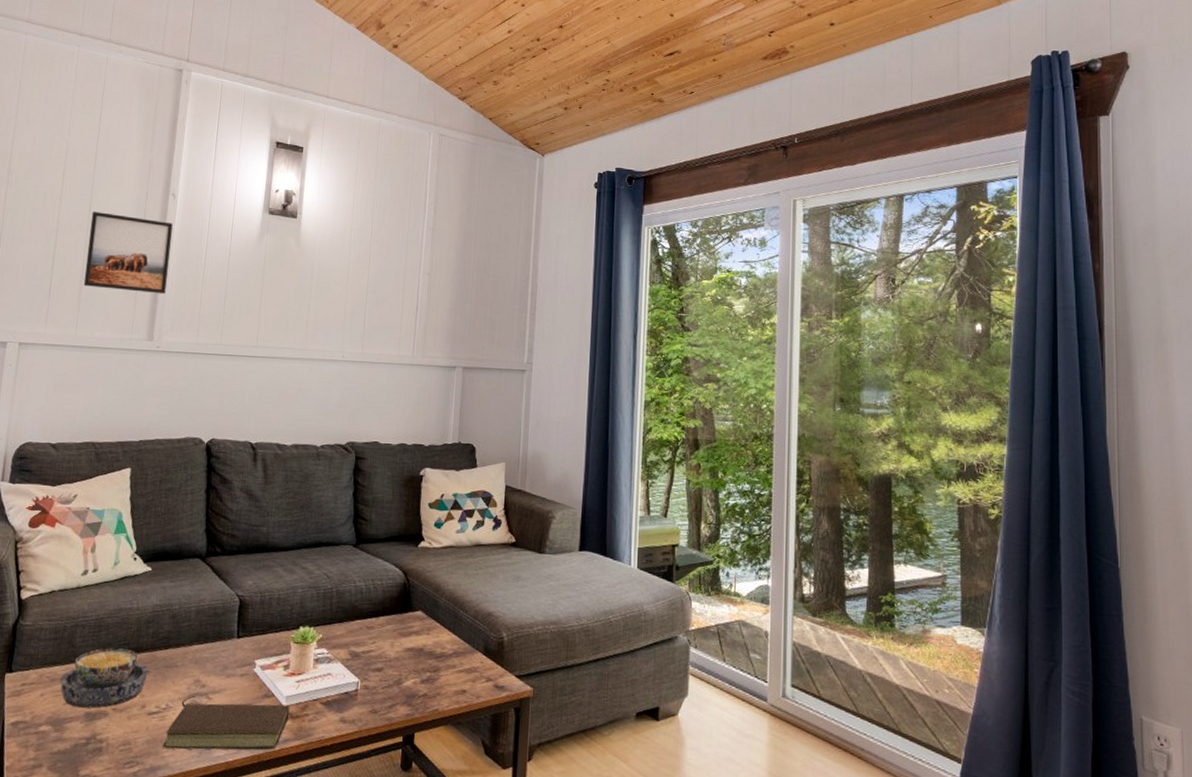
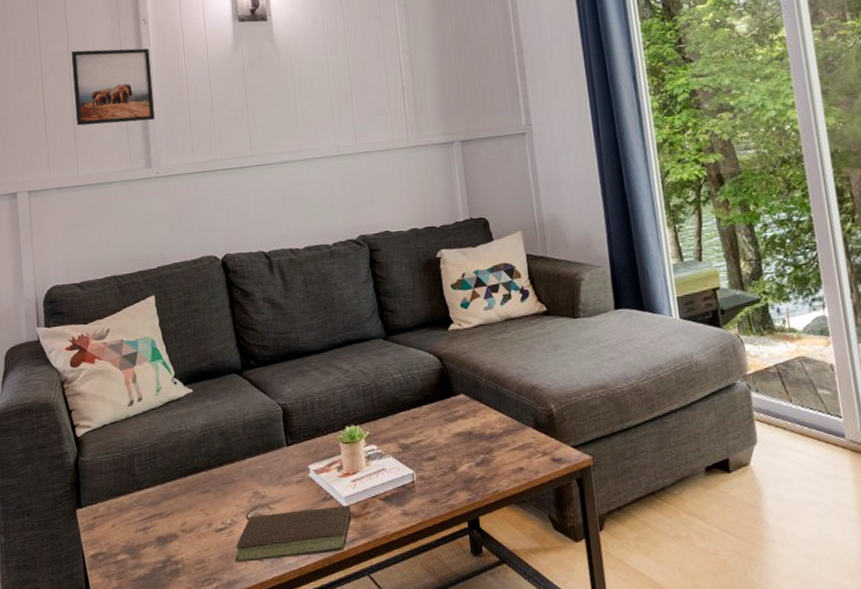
bowl: present [59,647,149,708] -> none [127,470,209,533]

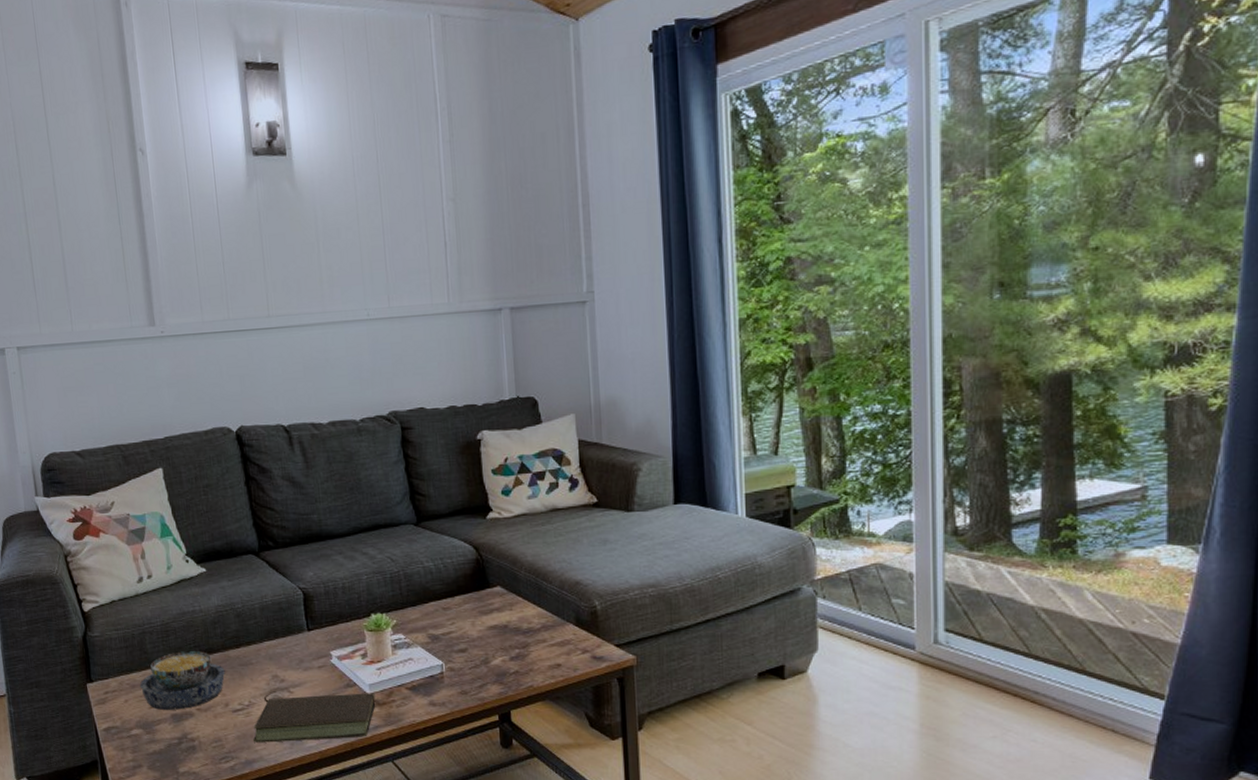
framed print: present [71,48,155,126] -> none [57,184,157,274]
bowl: none [127,470,209,533] -> present [139,650,226,710]

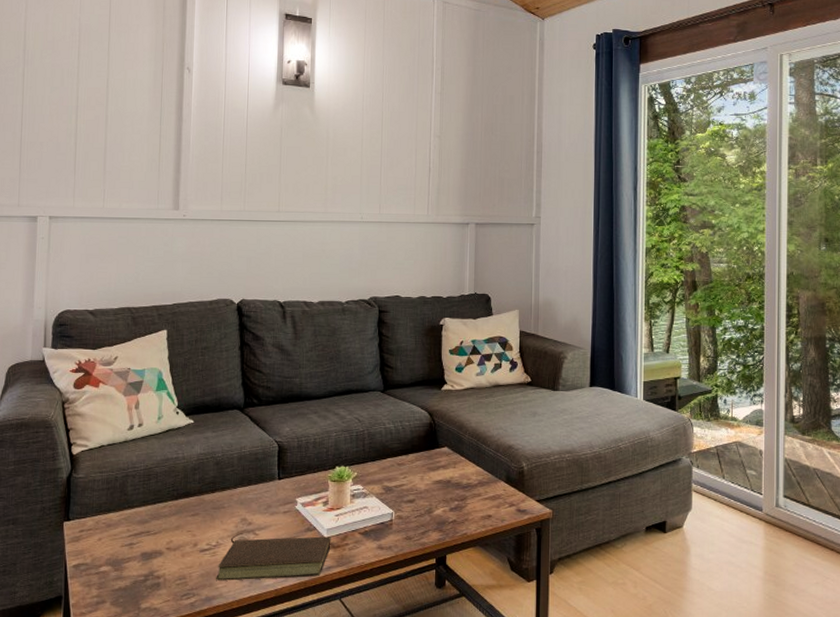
bowl: present [139,650,226,710] -> none [115,493,198,549]

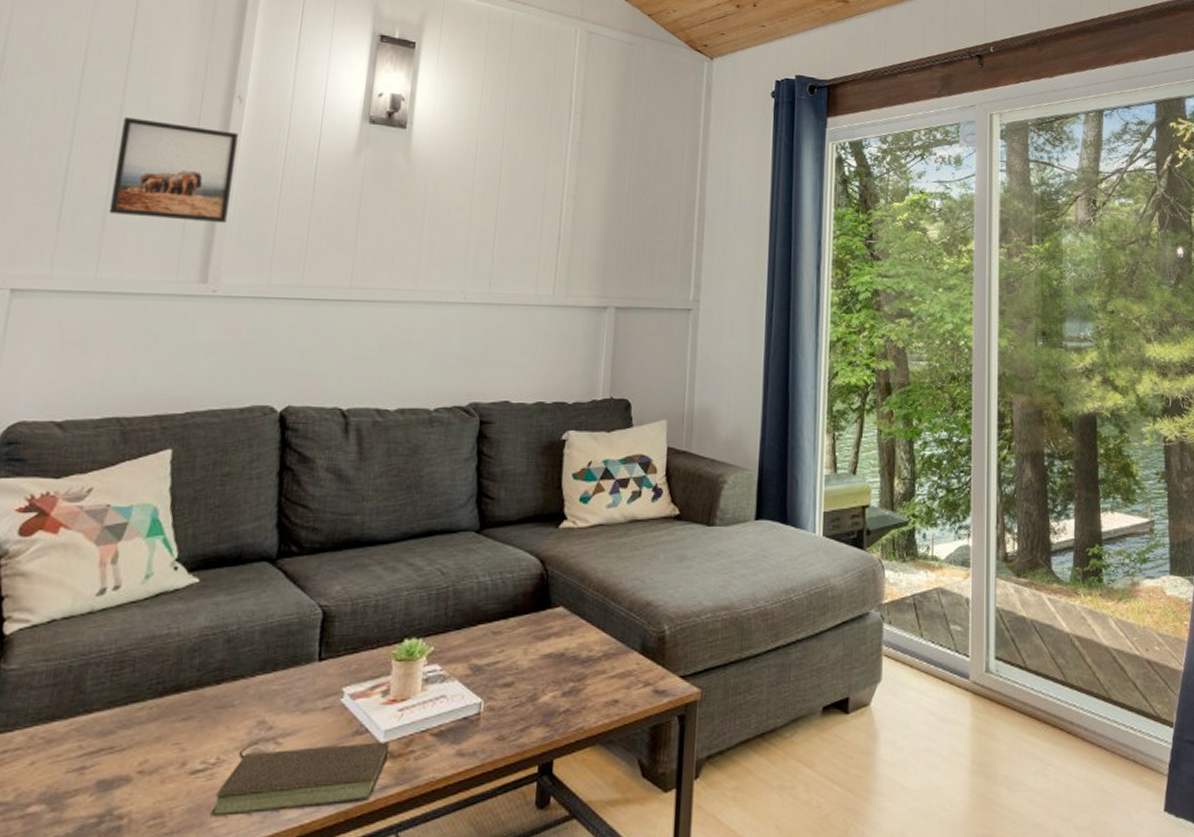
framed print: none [107,88,190,165] -> present [108,118,238,224]

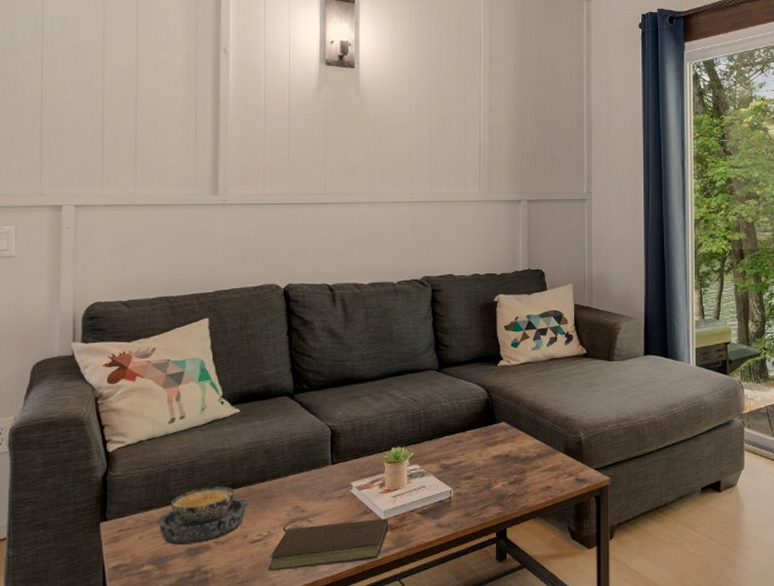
bowl: none [59,688,193,775] -> present [157,485,248,545]
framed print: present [108,118,238,224] -> none [138,70,227,149]

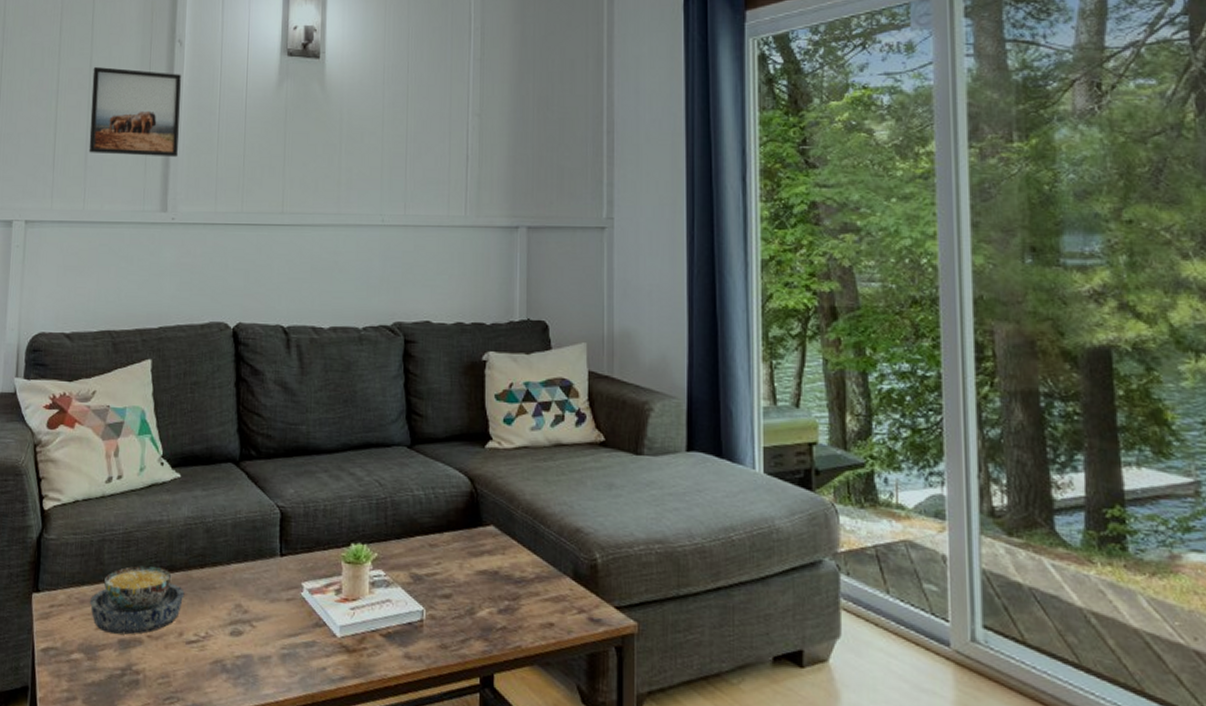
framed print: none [138,70,227,149] -> present [89,67,181,158]
book: present [267,518,389,571] -> none [203,623,345,690]

